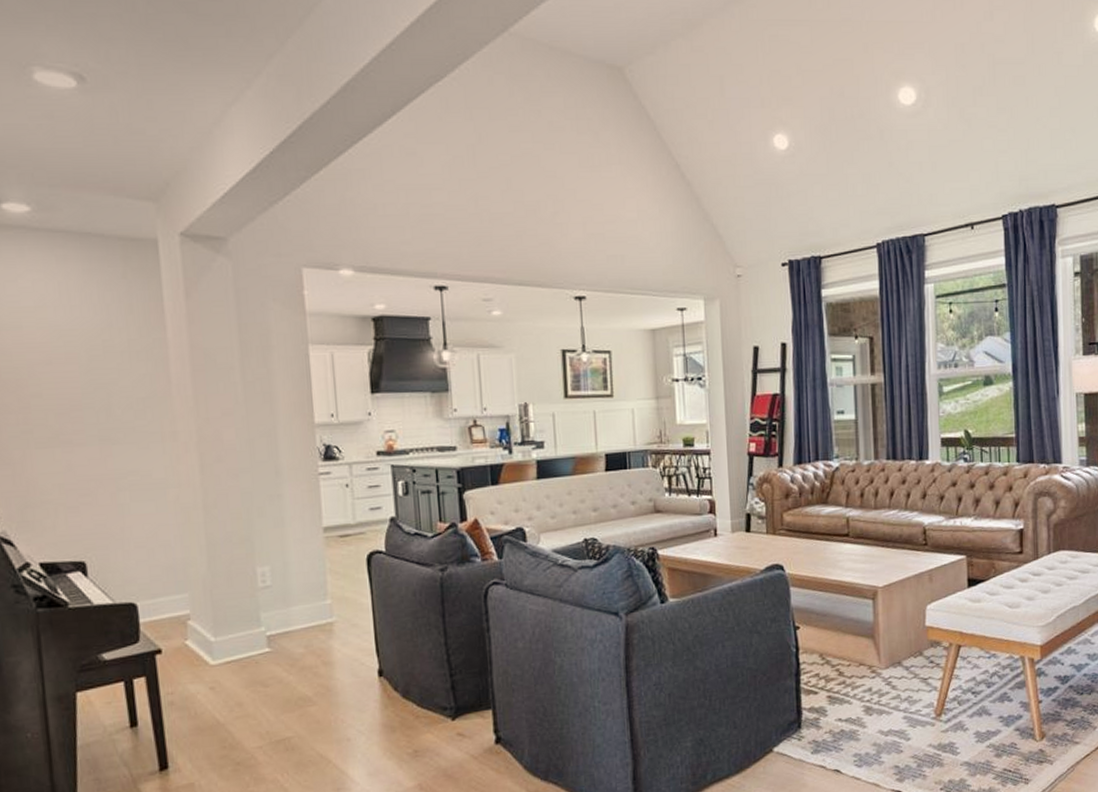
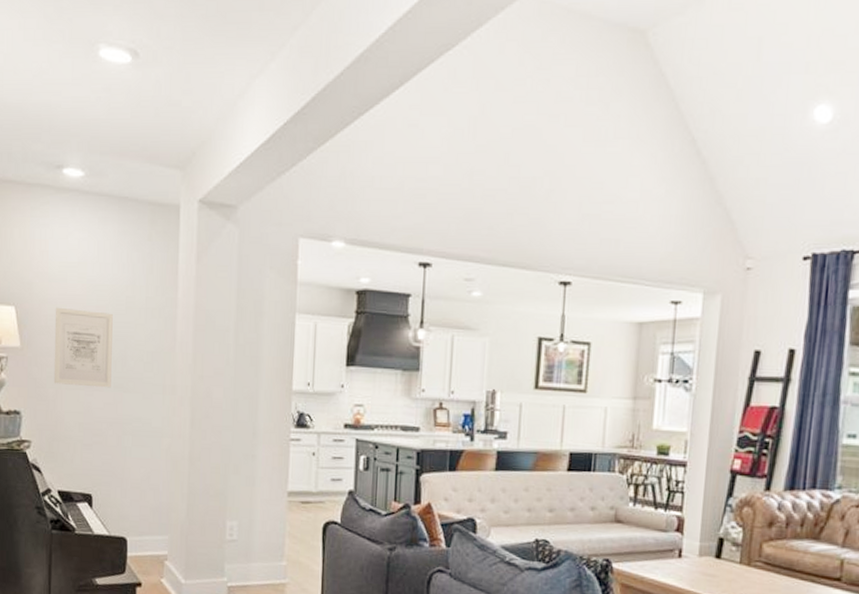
wall art: none [11,358,95,444] -> present [53,307,113,388]

